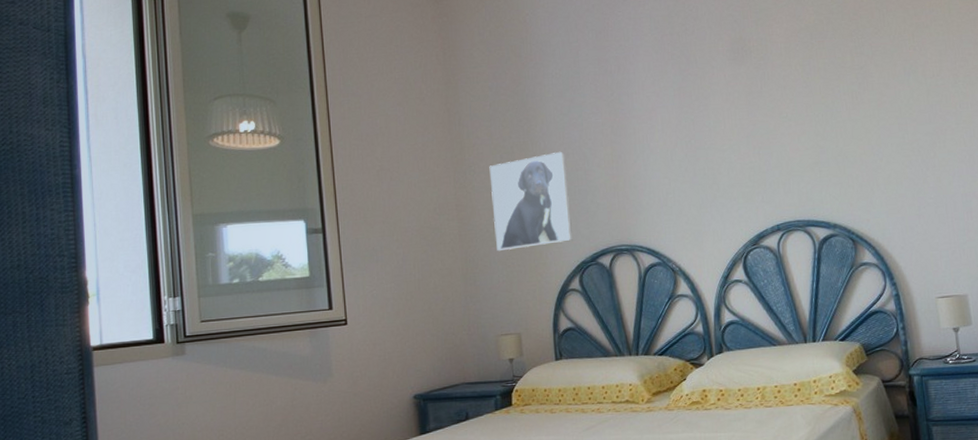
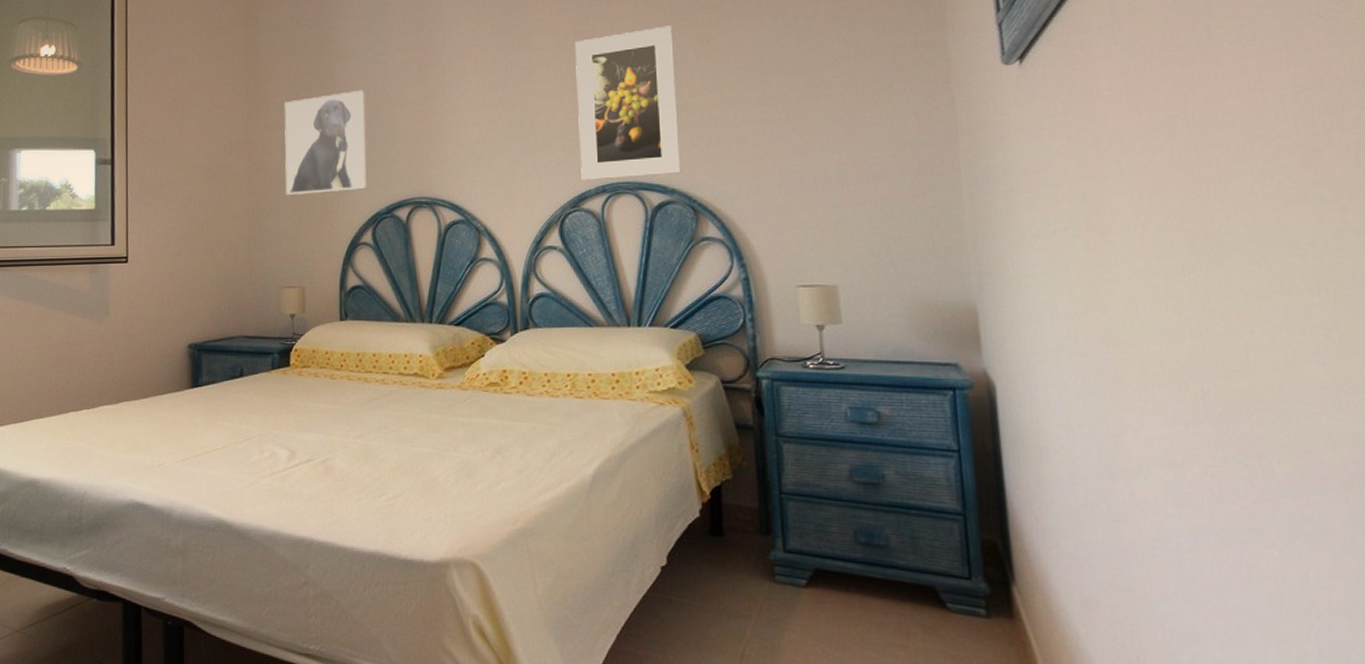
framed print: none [747,85,841,221] -> present [575,26,682,180]

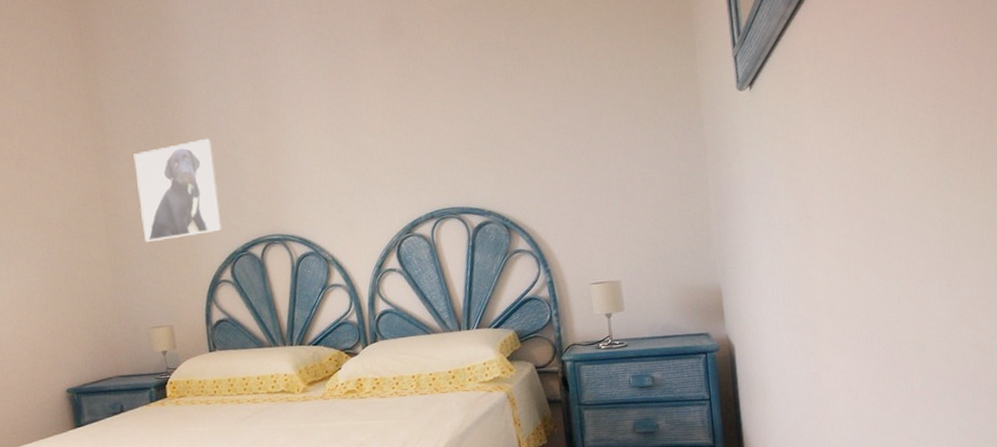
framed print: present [575,26,682,180] -> none [399,67,496,209]

